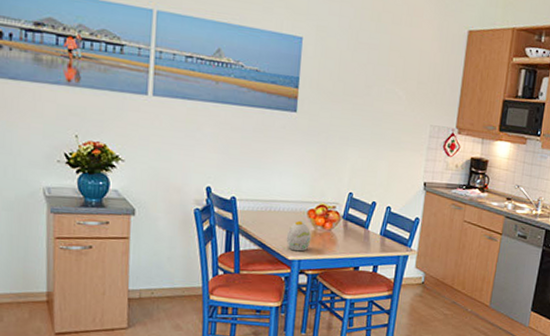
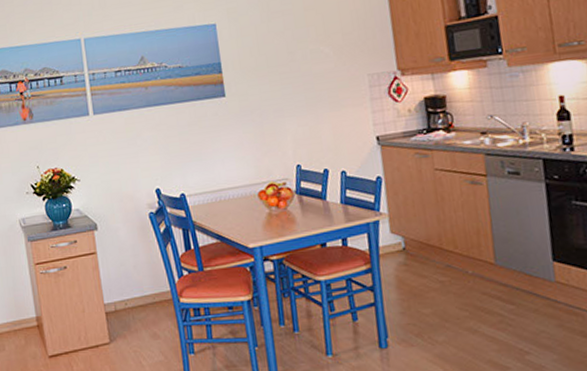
decorative egg: present [286,220,312,252] -> none [241,204,269,238]

